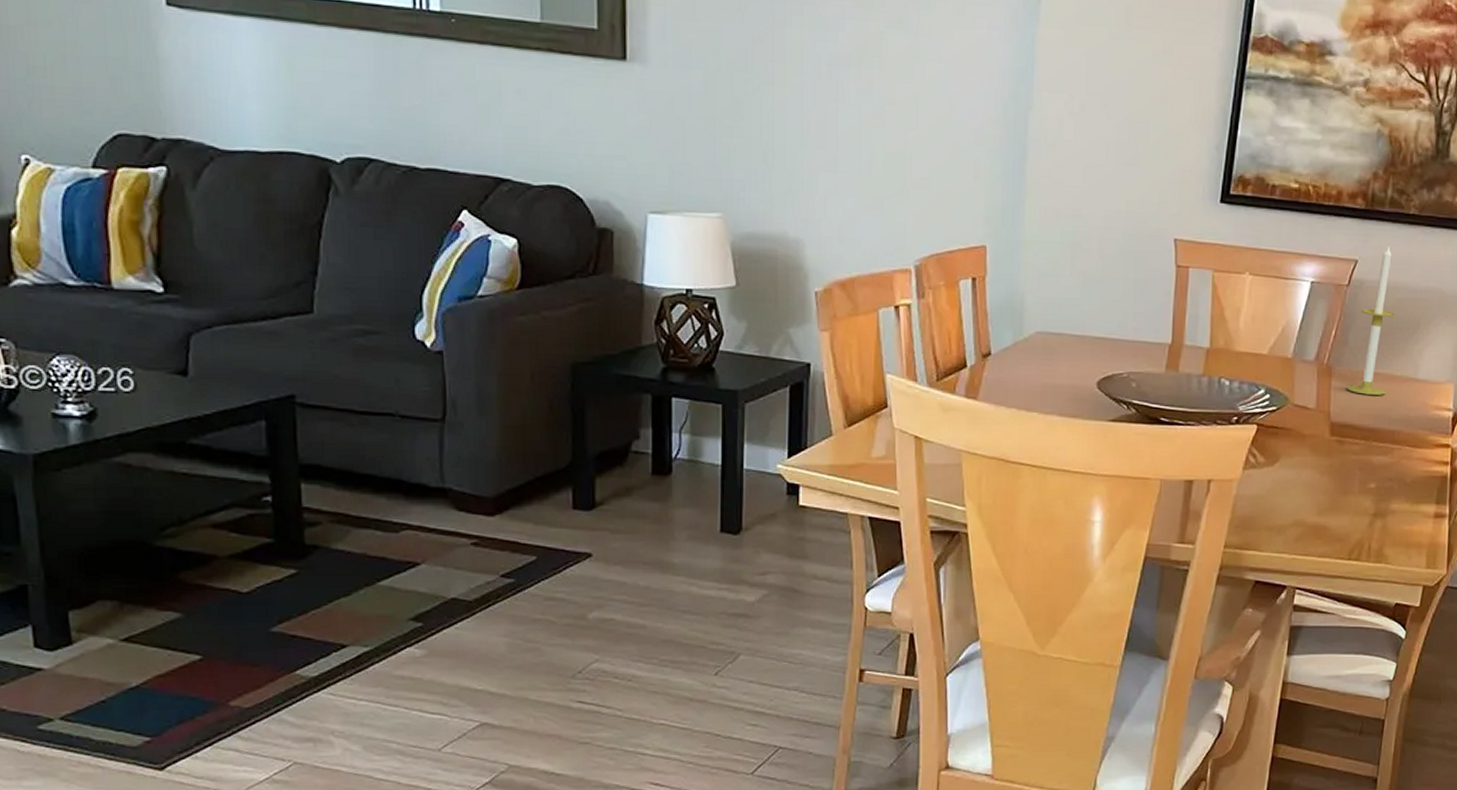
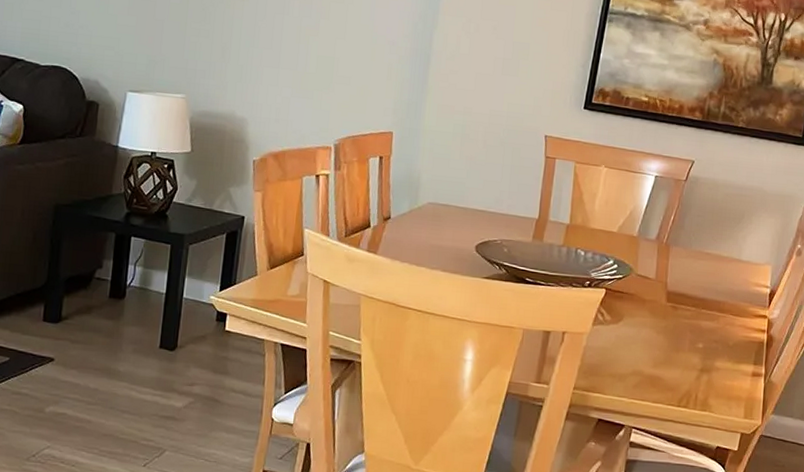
candle: present [1347,245,1395,395] -> none [682,150,724,271]

